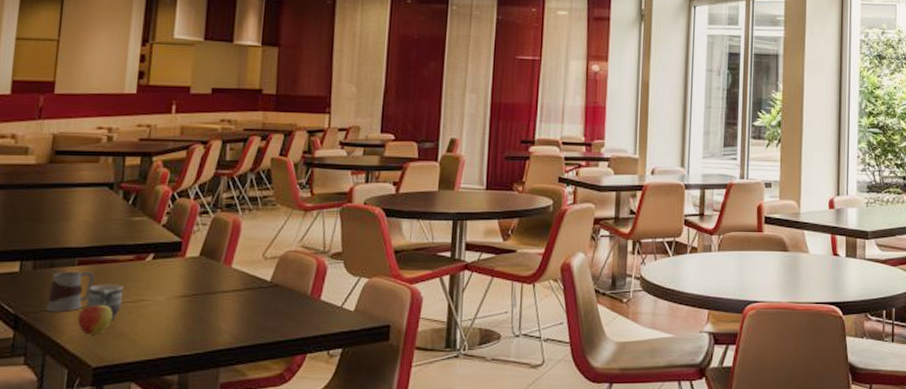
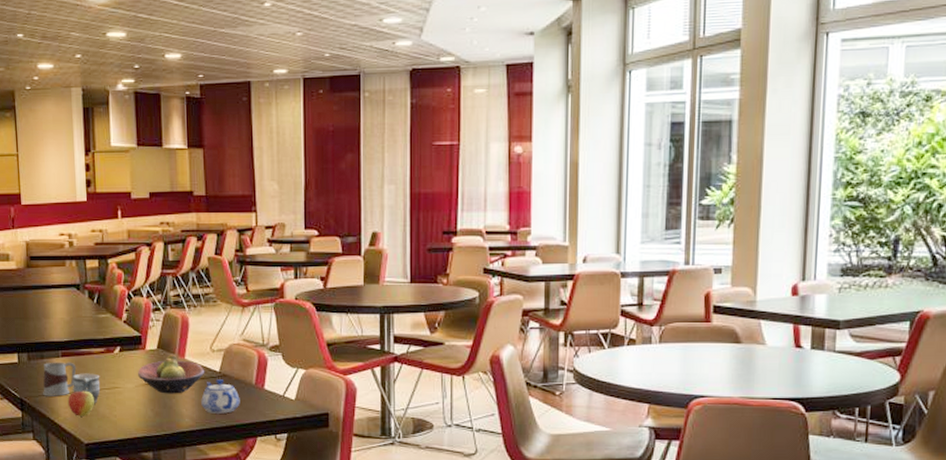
fruit bowl: none [172,261,254,307] -> present [138,354,205,394]
teapot: none [245,290,292,328] -> present [201,379,240,414]

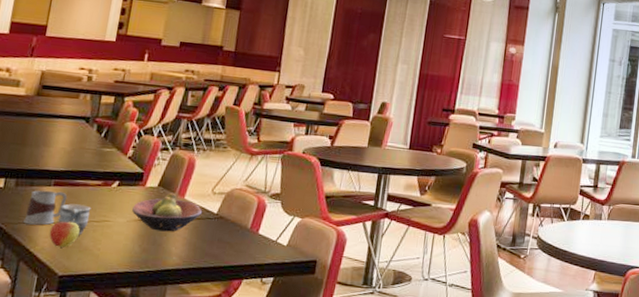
teapot: present [201,379,240,414] -> none [192,221,233,255]

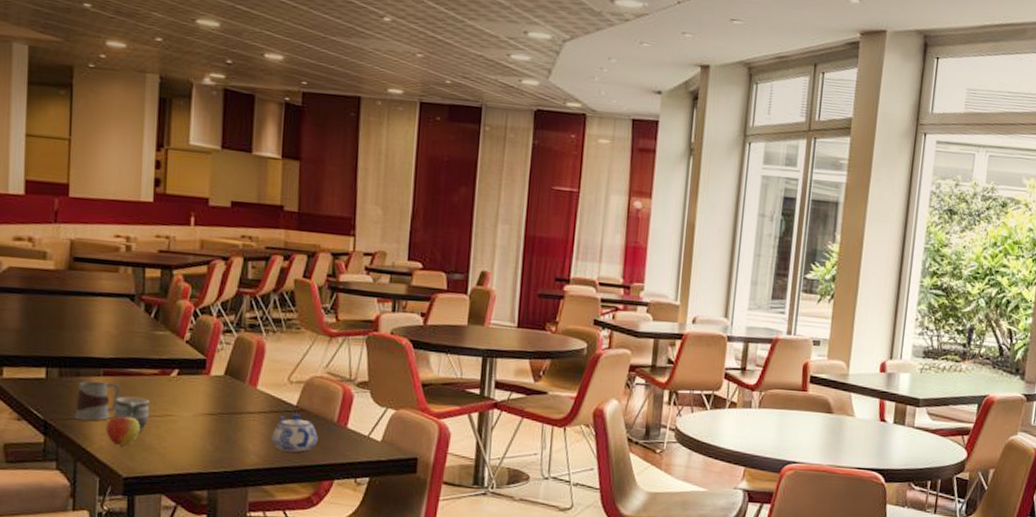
fruit bowl: present [132,192,203,232] -> none [198,382,280,427]
teapot: none [192,221,233,255] -> present [272,414,318,452]

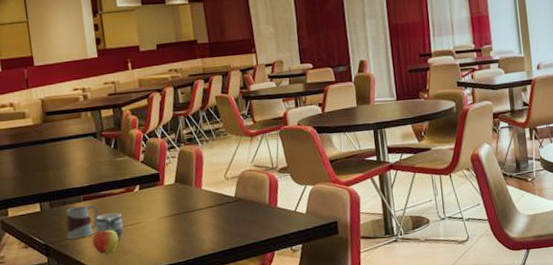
teapot: present [272,414,318,452] -> none [220,203,256,235]

